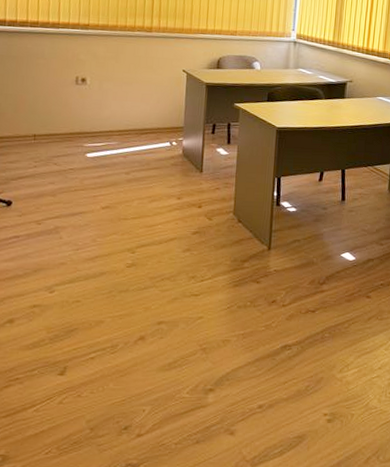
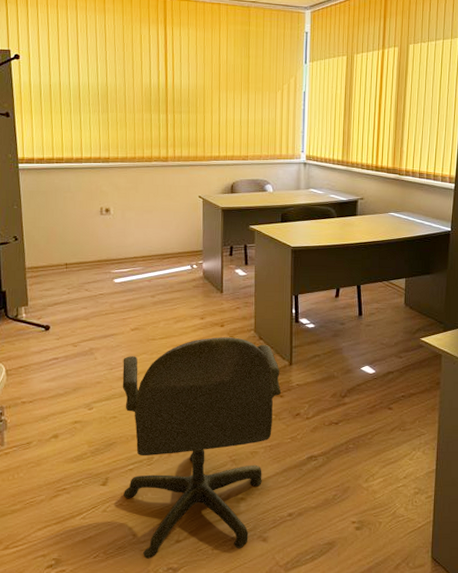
office chair: none [82,218,258,454] -> present [122,337,281,559]

